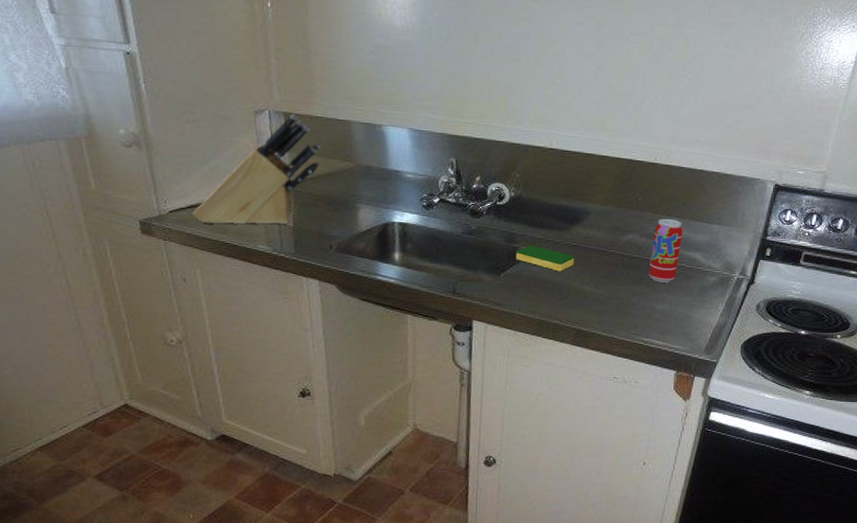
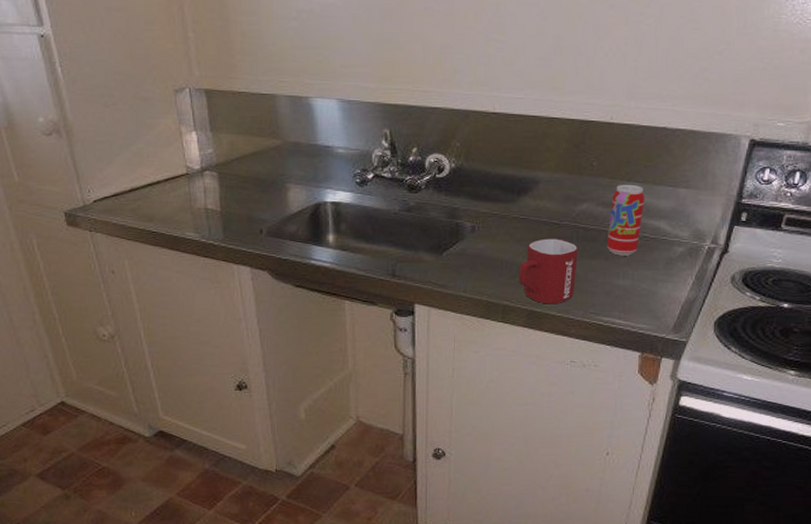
knife block: present [192,114,320,225] -> none [116,90,245,212]
dish sponge: present [515,245,575,272] -> none [459,220,524,248]
mug: none [569,264,623,325] -> present [519,238,578,305]

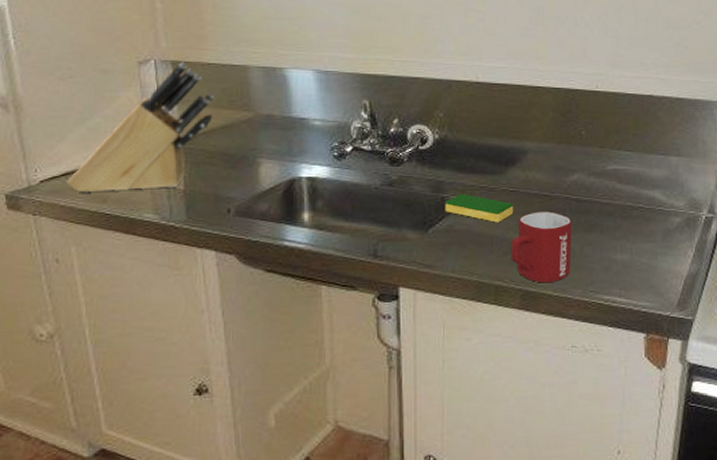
knife block: none [116,90,245,212] -> present [66,62,214,193]
dish sponge: none [459,220,524,248] -> present [445,193,514,223]
beverage can: present [606,184,645,256] -> none [600,153,637,228]

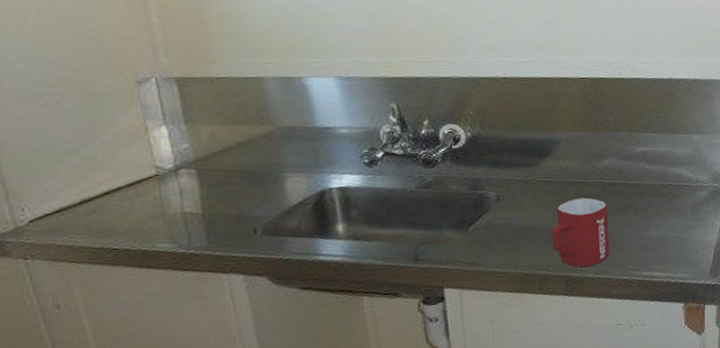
knife block: present [66,62,214,193] -> none [61,78,228,229]
dish sponge: present [445,193,514,223] -> none [482,188,551,214]

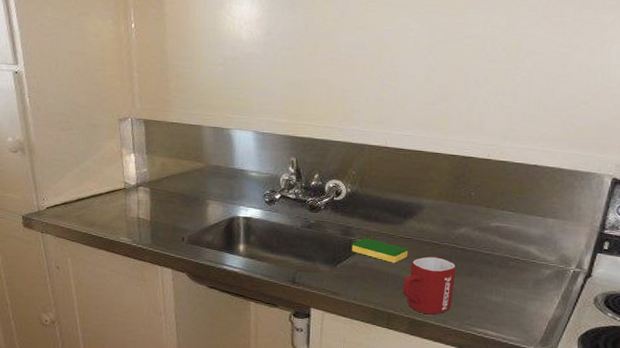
dish sponge: none [482,188,551,214] -> present [351,237,409,263]

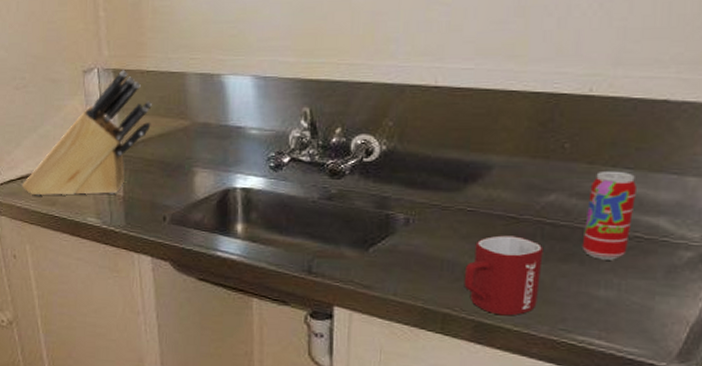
knife block: none [65,120,175,219] -> present [21,70,152,196]
dish sponge: present [351,237,409,263] -> none [389,211,471,245]
beverage can: none [481,212,517,275] -> present [582,170,636,260]

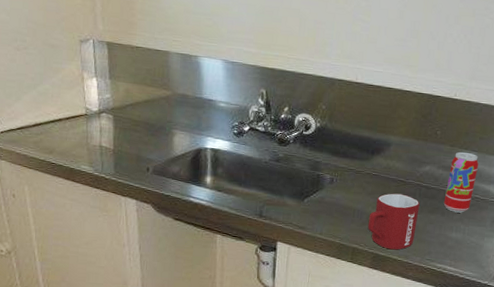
knife block: present [21,70,152,196] -> none [21,43,140,147]

